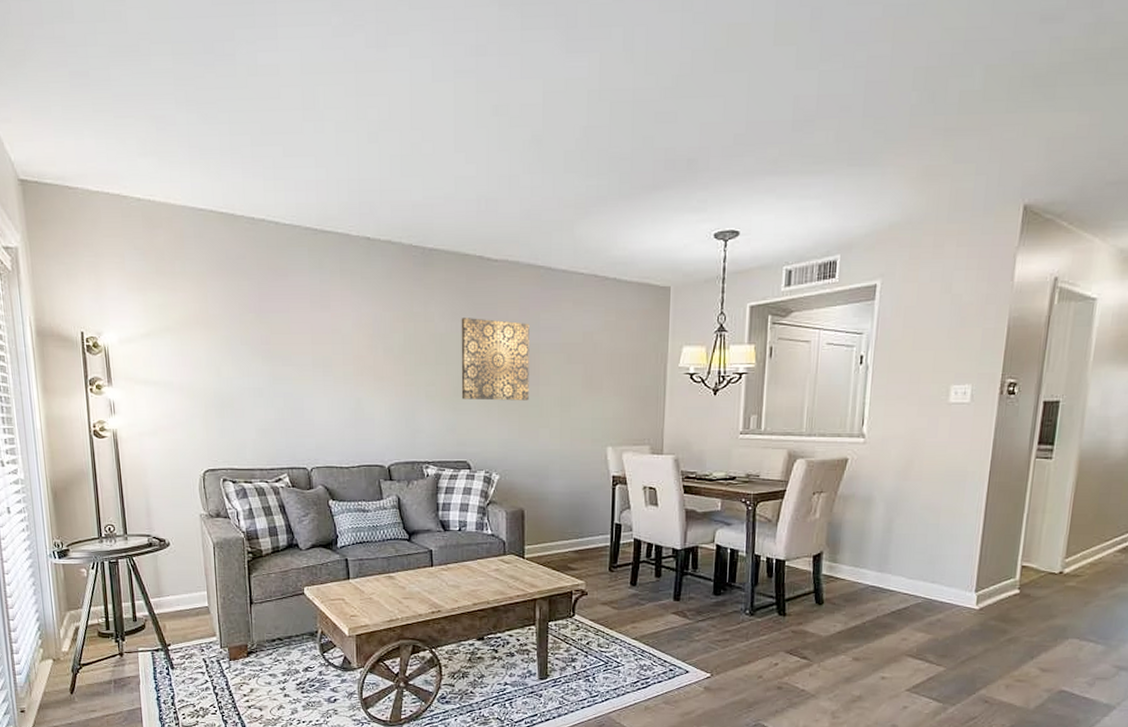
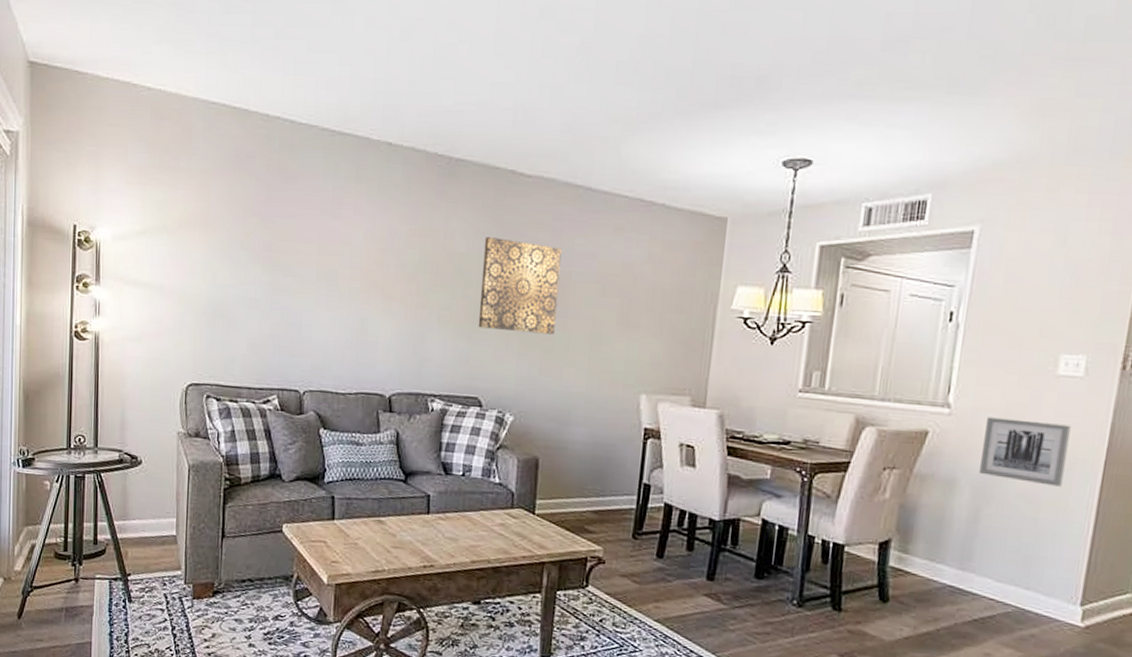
wall art: none [891,443,962,496] -> present [980,417,1071,487]

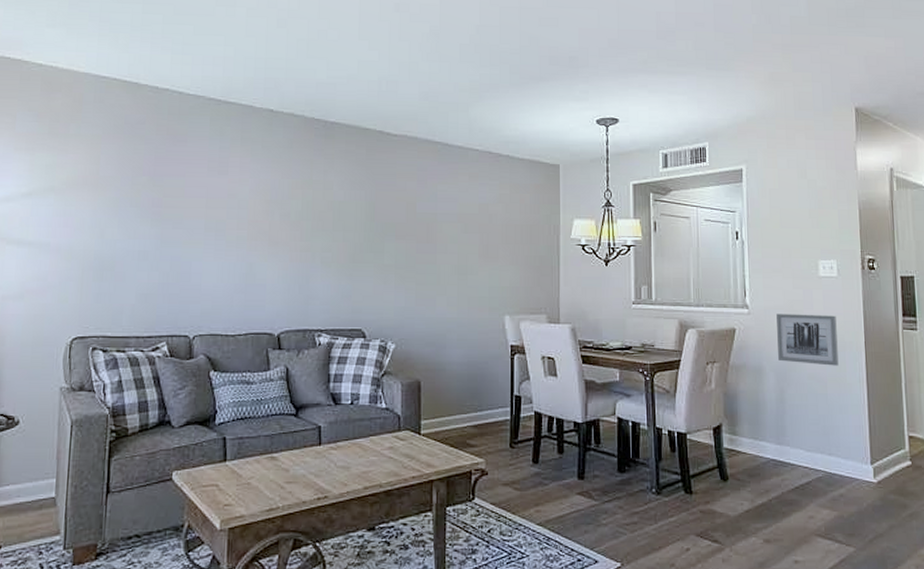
wall art: present [478,237,562,335] -> none [358,187,427,268]

